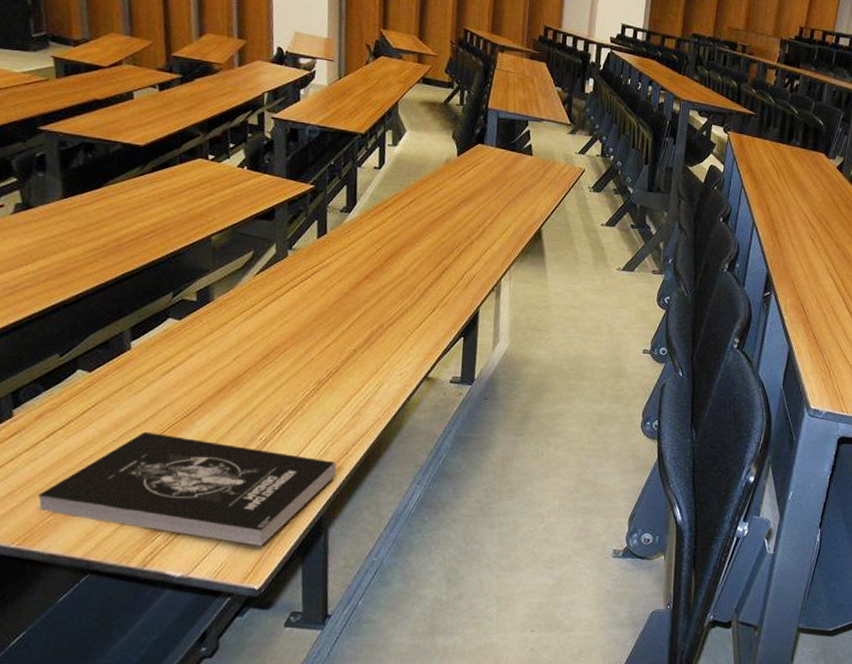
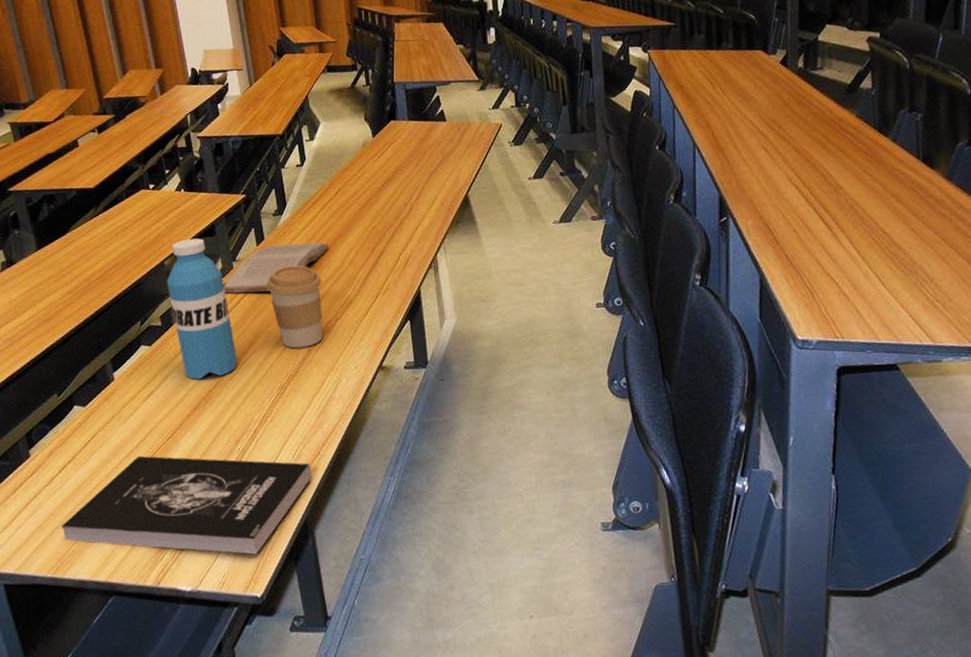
water bottle: none [210,218,276,363] -> present [166,238,237,380]
book: none [273,240,394,286] -> present [223,242,329,294]
coffee cup: none [321,264,380,347] -> present [266,265,324,349]

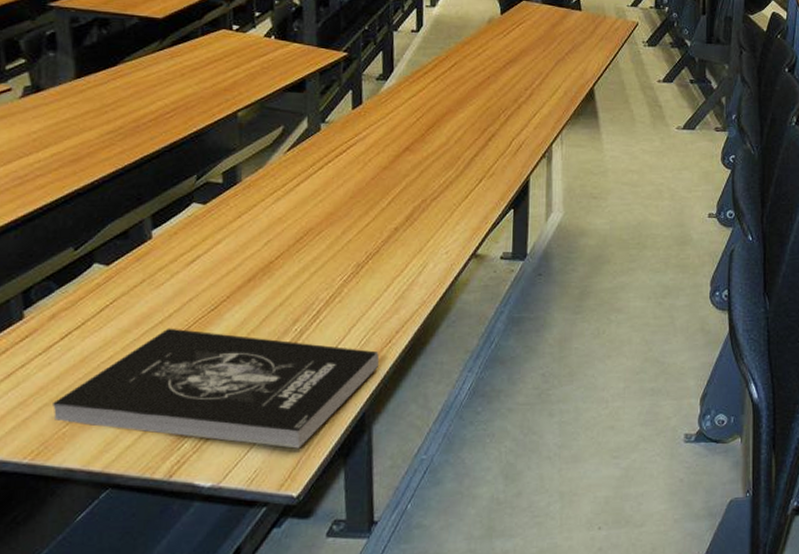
water bottle: present [166,238,237,380] -> none [237,91,310,248]
book: present [223,242,329,294] -> none [305,110,436,161]
coffee cup: present [266,265,324,349] -> none [357,135,422,225]

